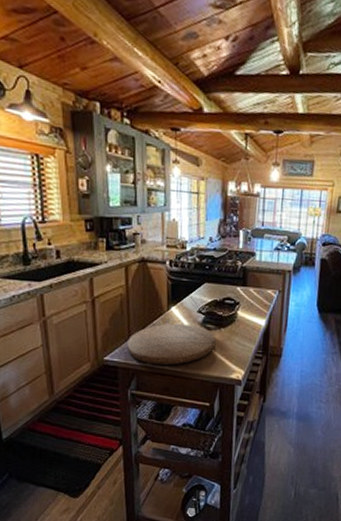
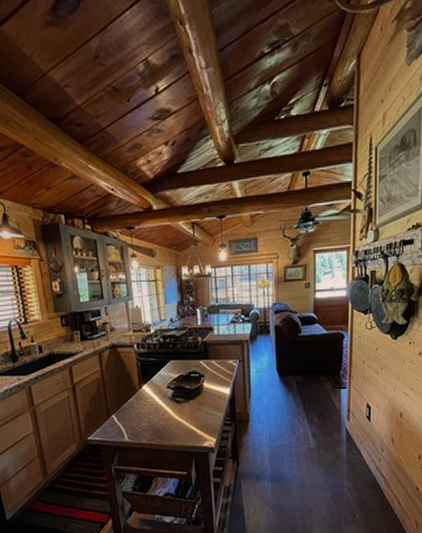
cutting board: present [127,323,216,366] -> none [107,399,187,440]

